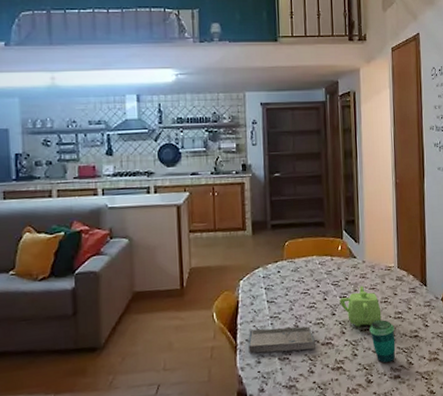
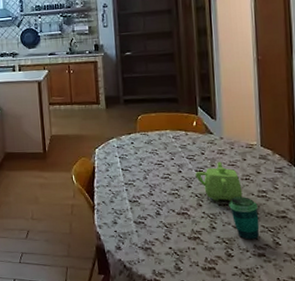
book: present [248,326,314,354] -> none [105,193,170,218]

